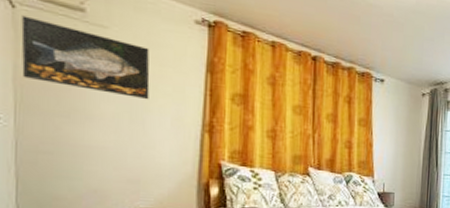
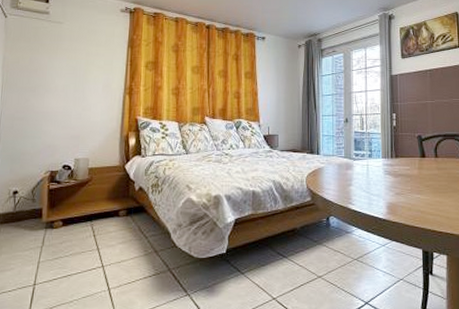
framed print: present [21,15,150,100] -> none [8,22,89,73]

